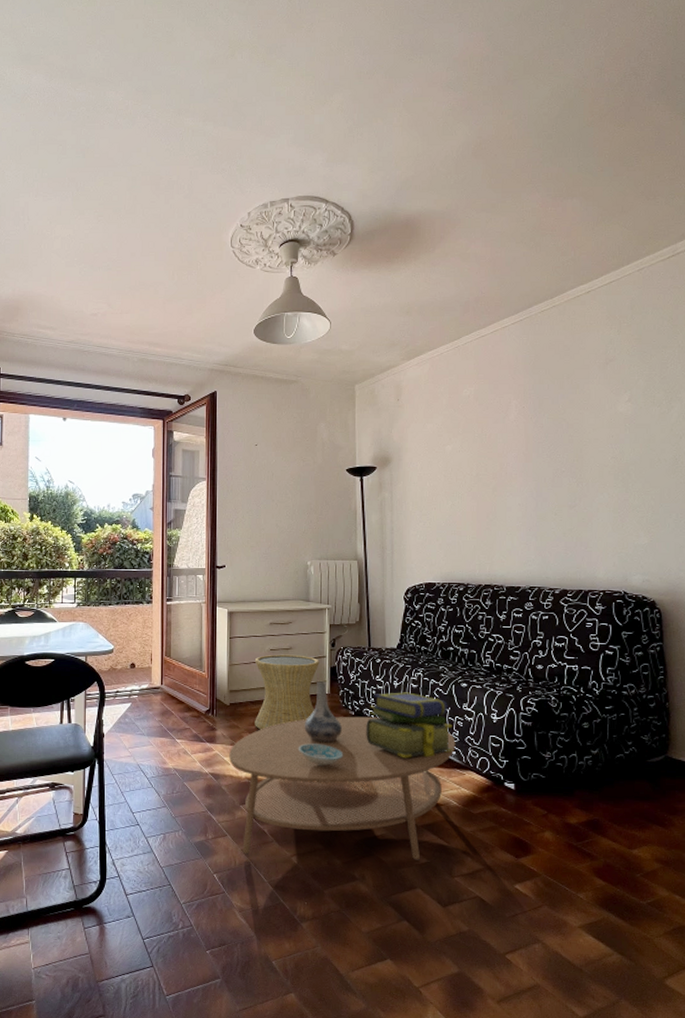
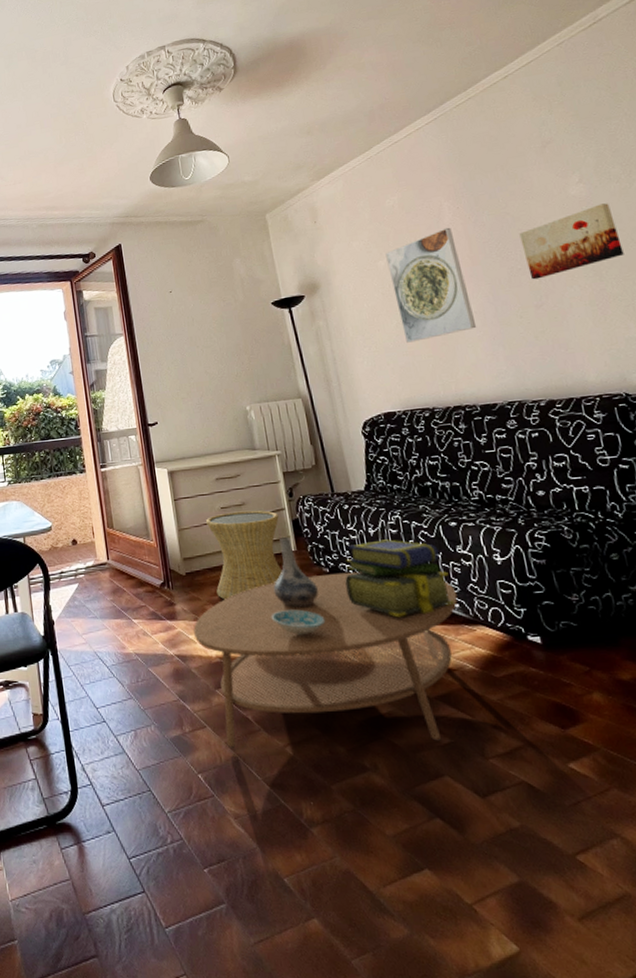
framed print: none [454,424,518,523] -> present [385,227,477,343]
wall art: none [569,424,650,483] -> present [519,203,624,280]

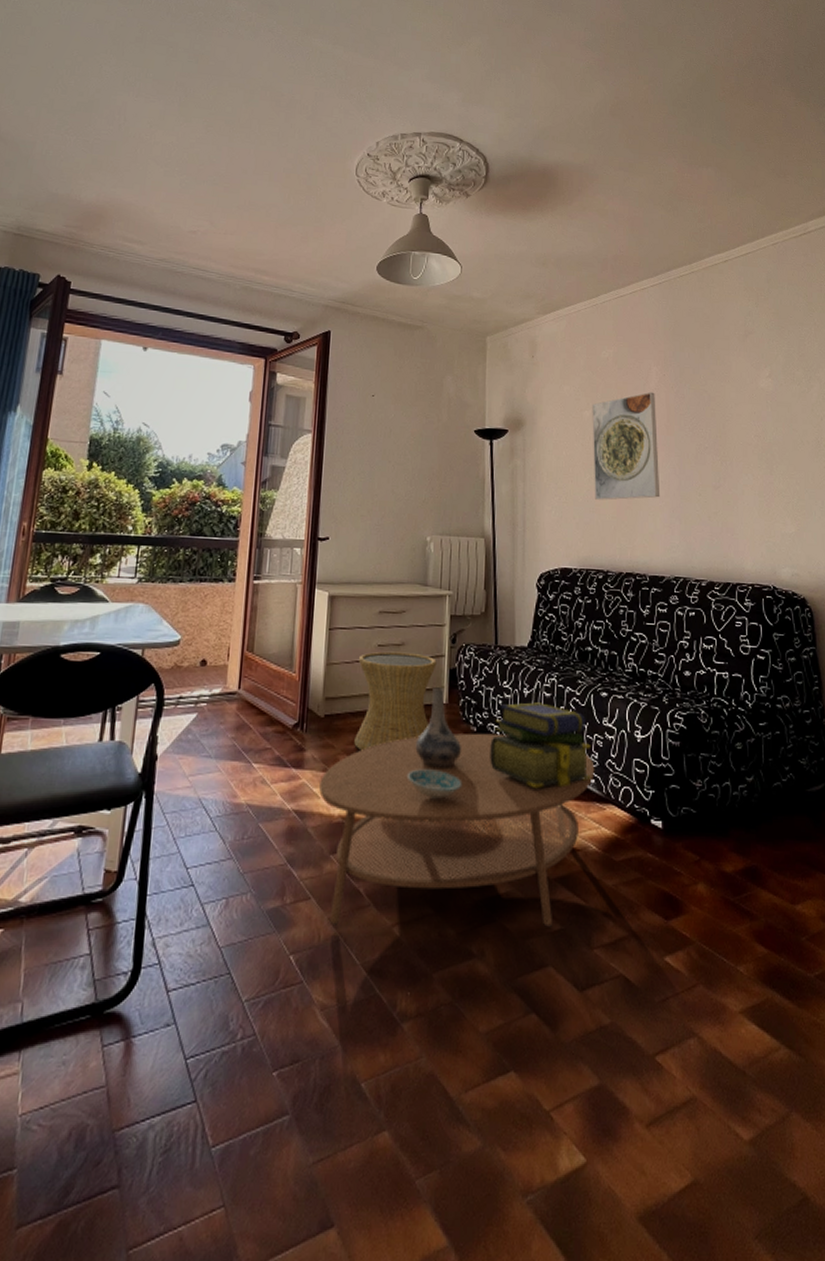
wall art: present [519,203,624,280] -> none [712,401,793,461]

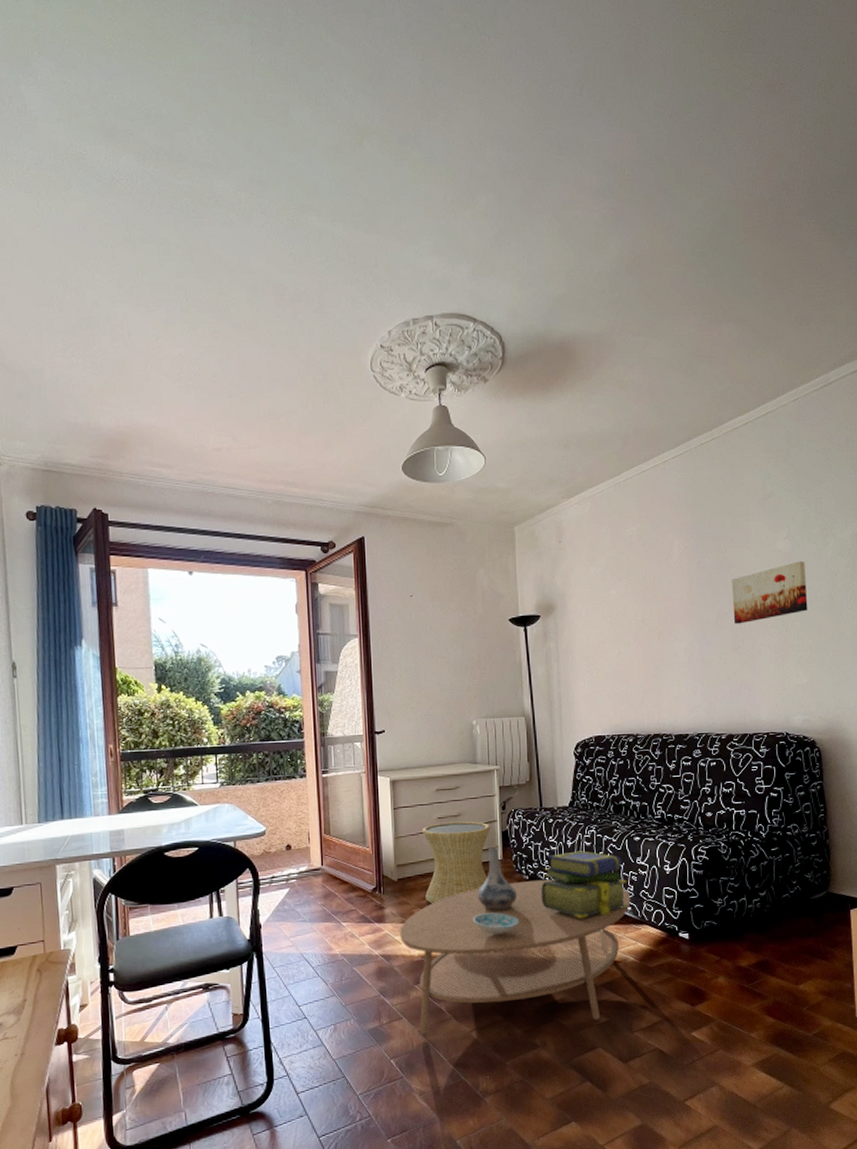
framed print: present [592,392,661,500] -> none [618,564,684,672]
wall art: none [712,401,793,461] -> present [732,561,808,624]

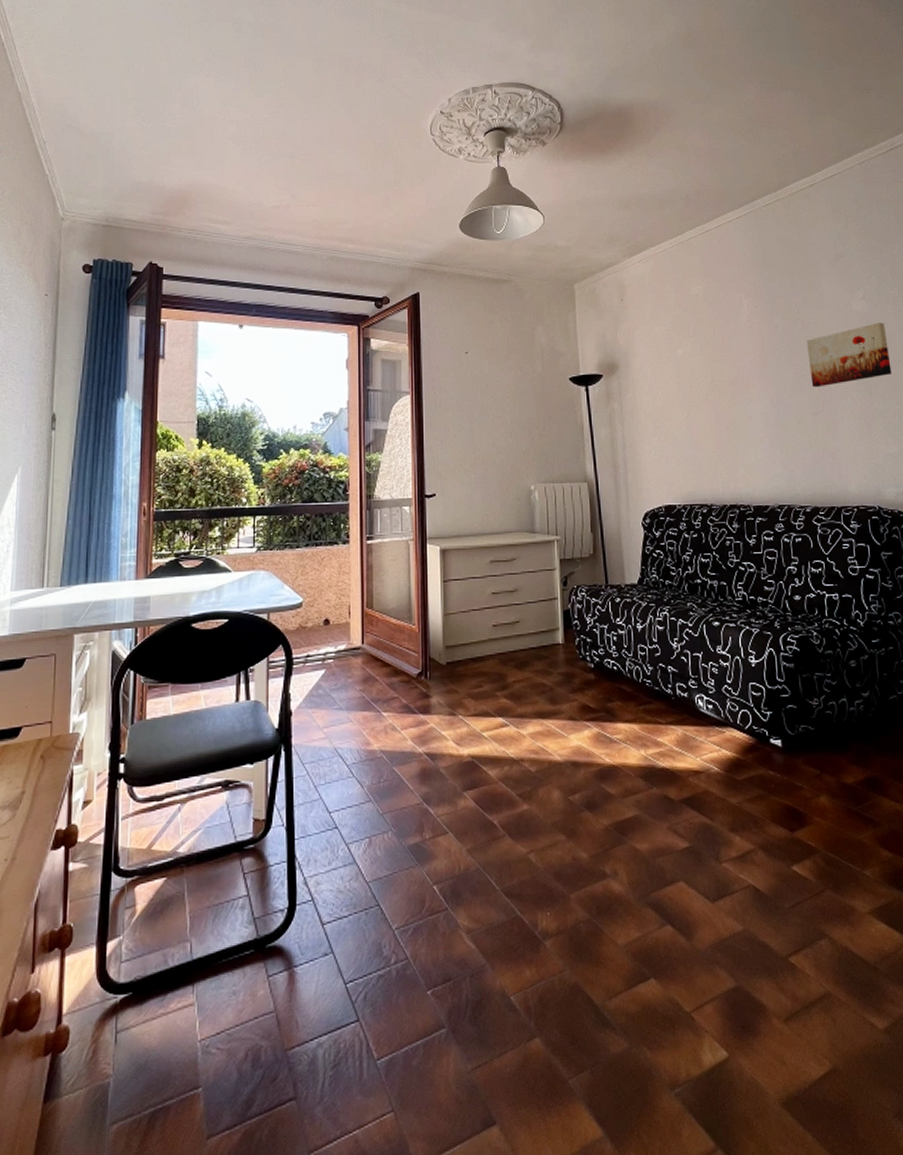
coffee table: present [400,879,631,1036] -> none [447,668,712,856]
side table: present [421,821,490,904] -> none [474,598,550,694]
ceramic bowl: present [472,912,520,935] -> none [530,706,584,733]
decorative vase: present [477,847,518,911] -> none [536,629,582,705]
stack of books: present [541,851,627,919] -> none [608,636,708,718]

